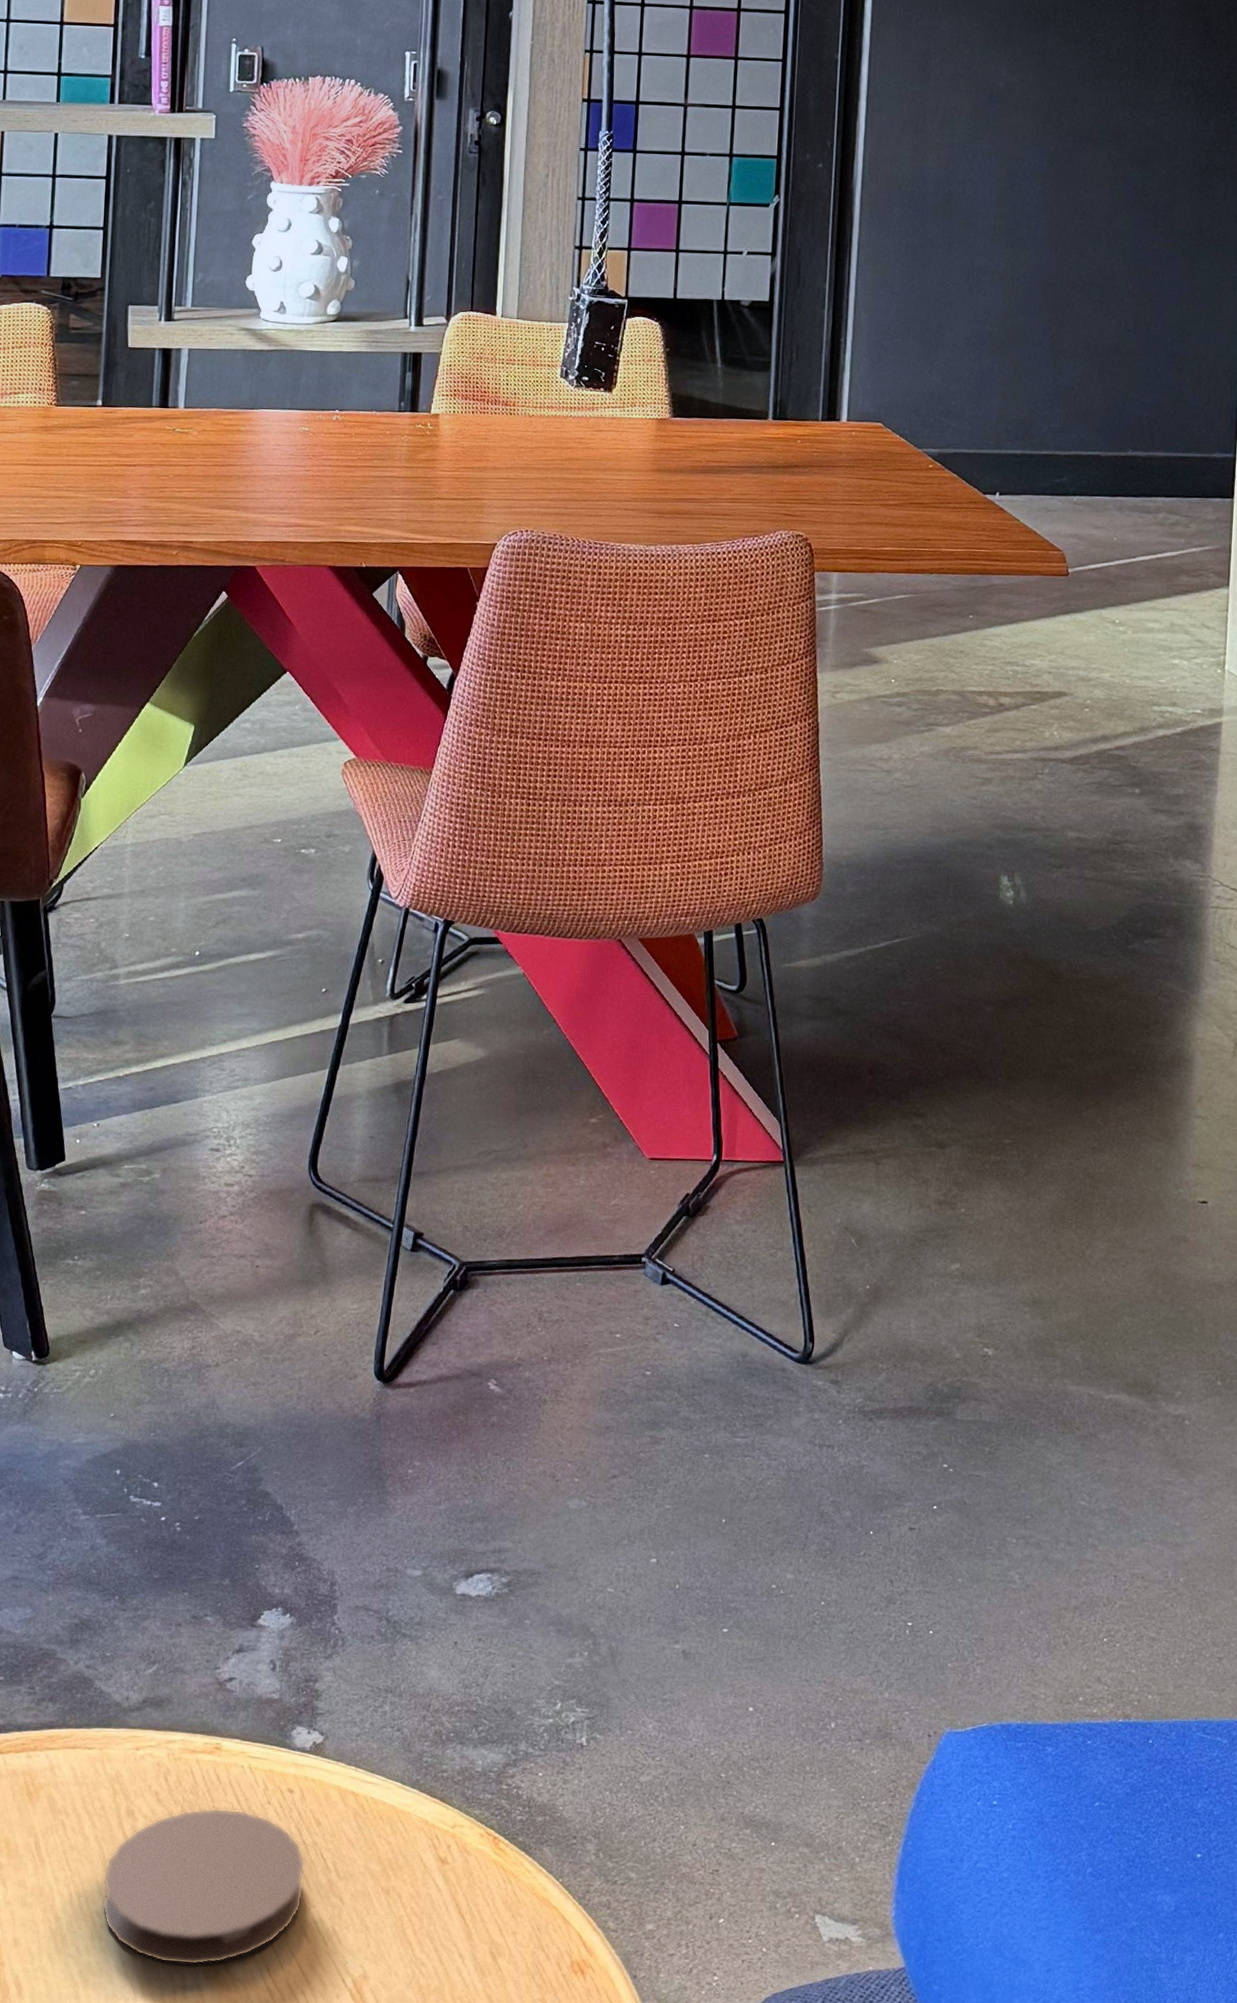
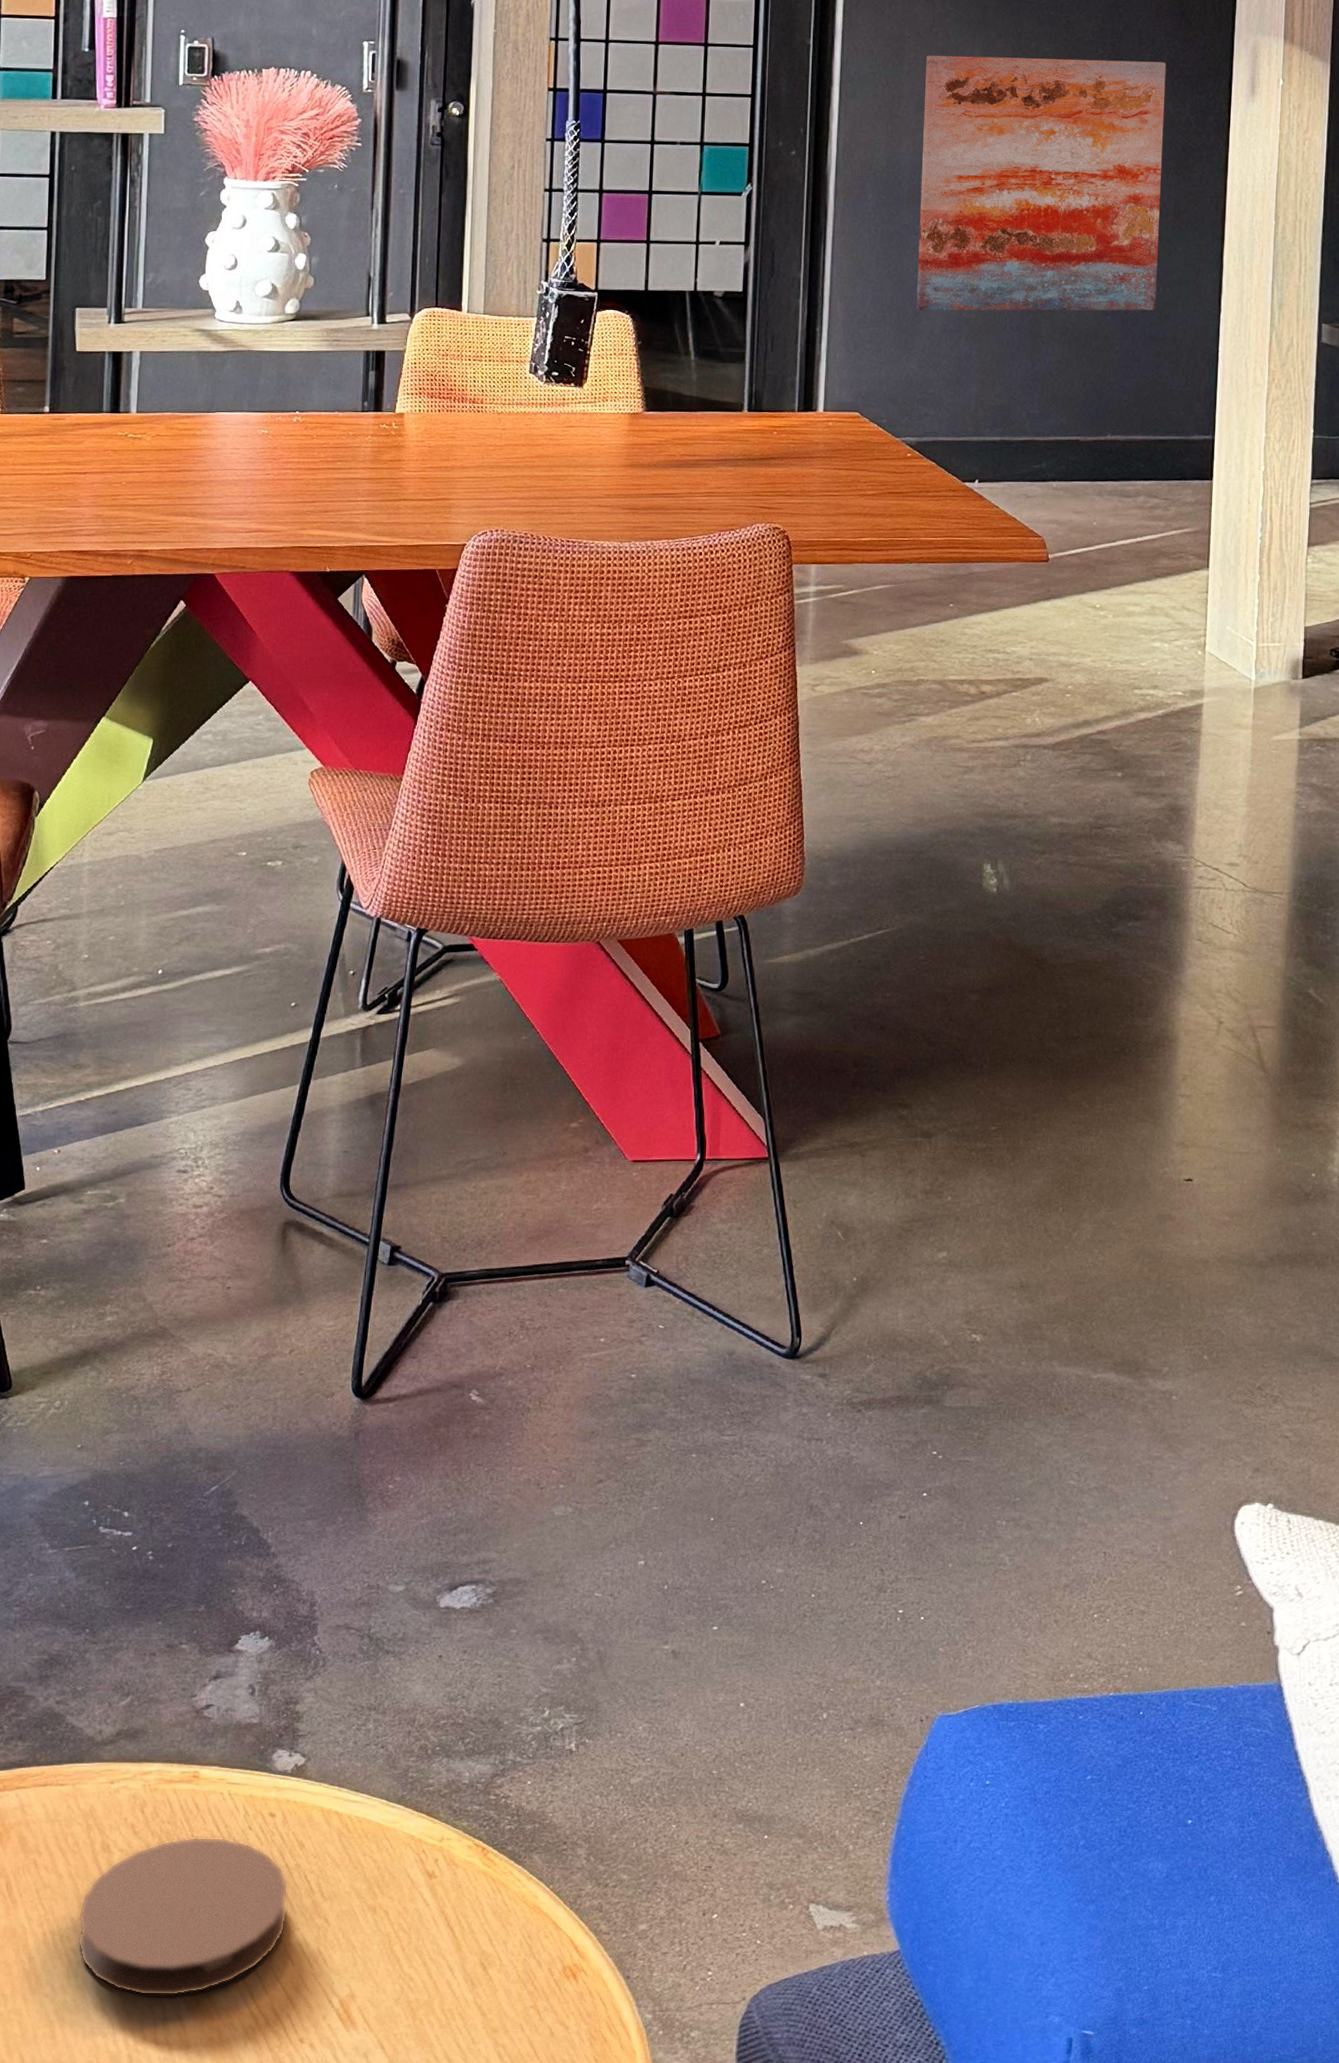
wall art: none [939,71,1191,328] -> present [916,55,1167,312]

